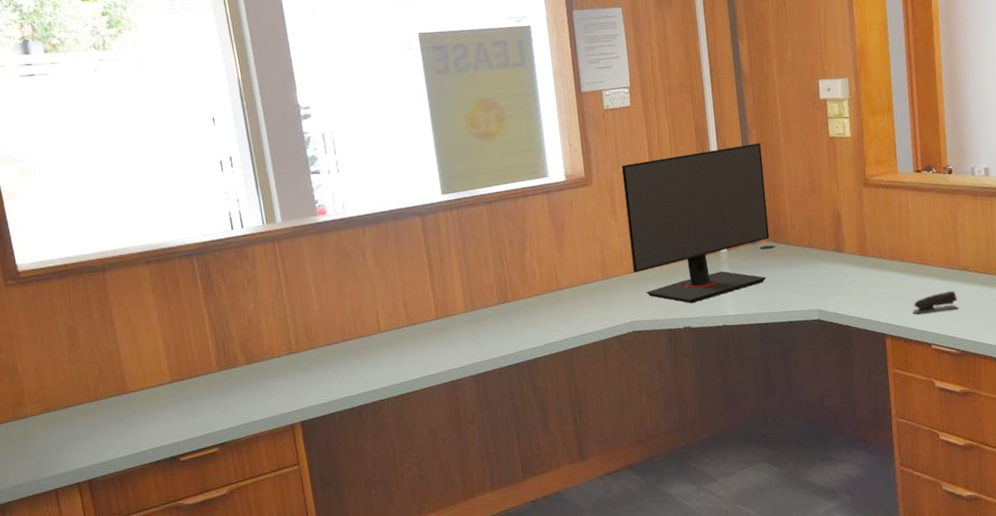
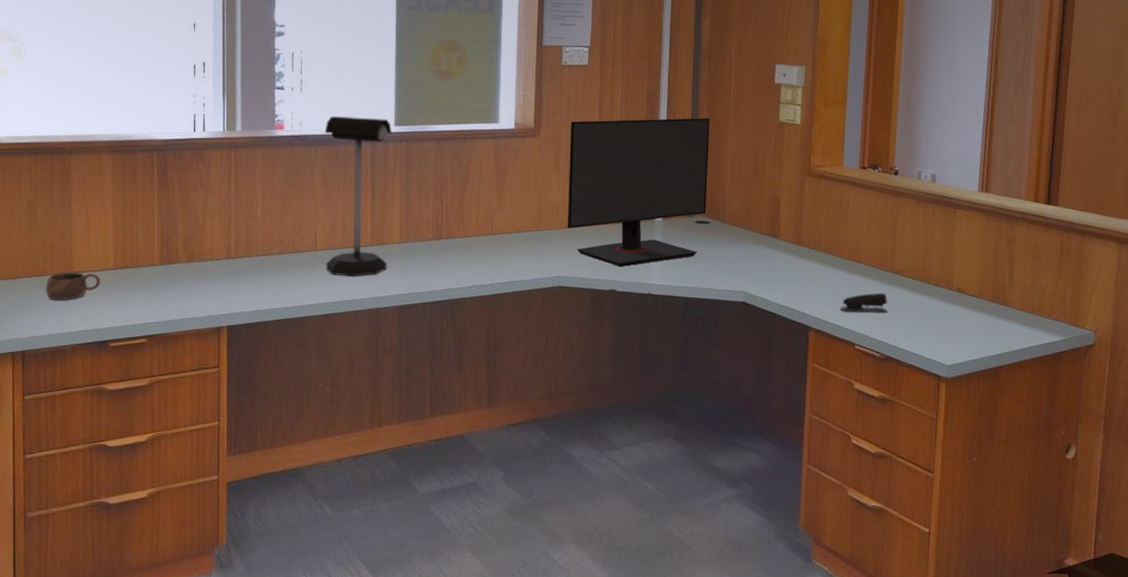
cup: none [101,389,160,424] -> present [45,272,101,300]
desk lamp: none [369,188,457,354] -> present [324,116,392,277]

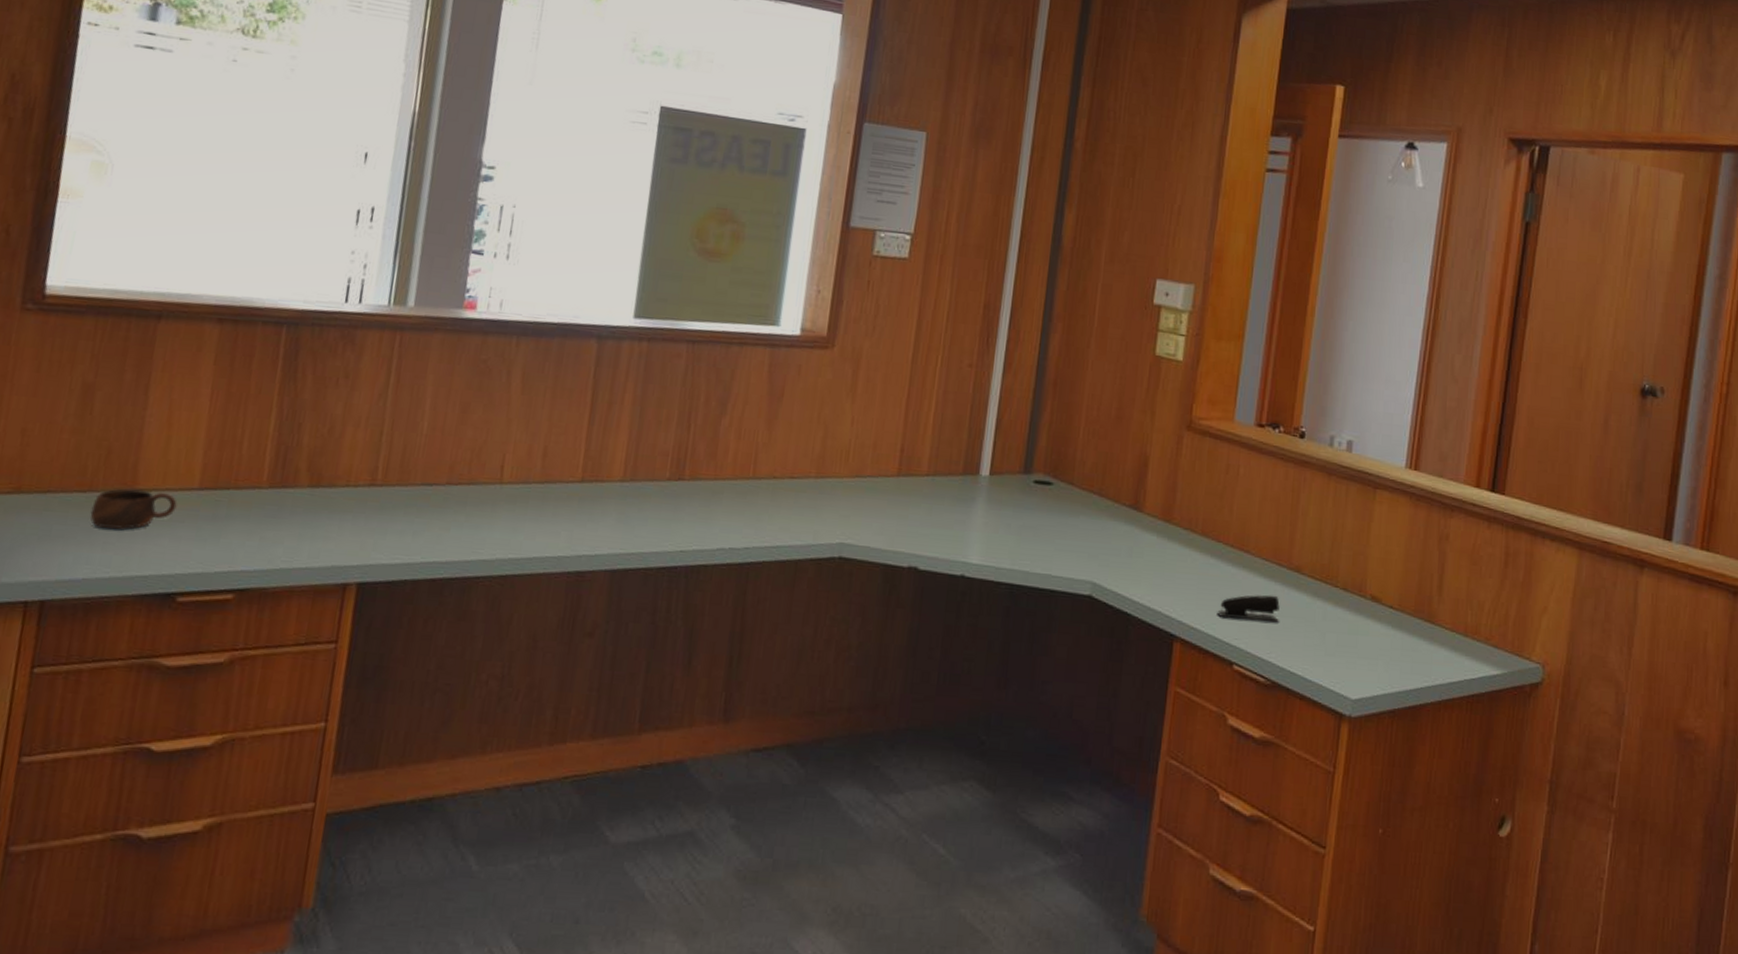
desk lamp: present [324,116,392,277] -> none [512,297,630,525]
computer monitor: present [567,118,710,267] -> none [858,332,1065,537]

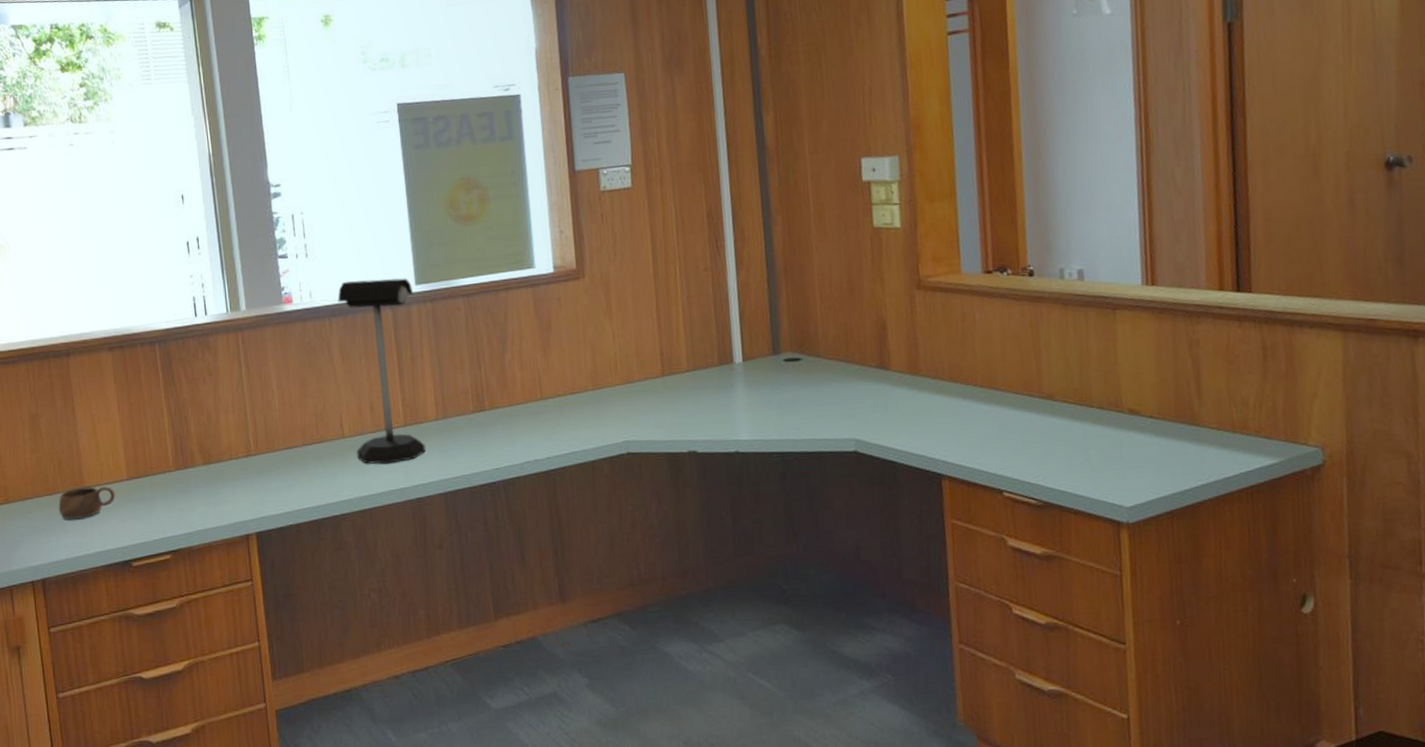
desk lamp: none [512,297,630,525] -> present [338,278,426,464]
stapler: present [1217,595,1280,622] -> none [978,424,1041,451]

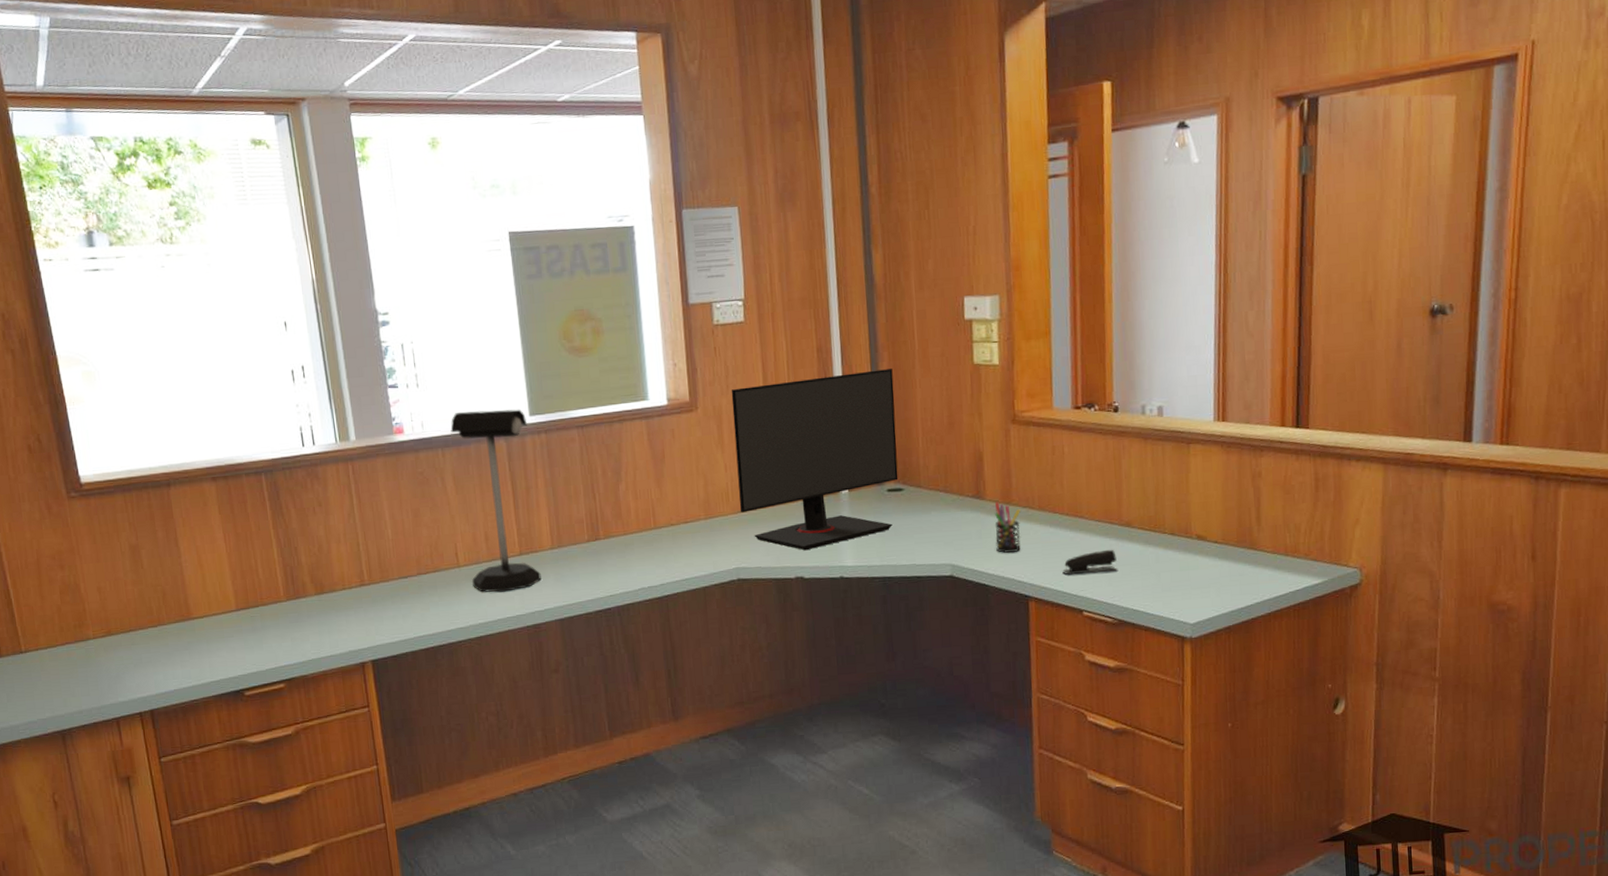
cup: present [58,486,115,520] -> none [164,617,225,652]
computer monitor: none [618,233,796,424] -> present [731,369,898,551]
pen holder: none [901,372,931,428] -> present [995,501,1021,553]
stapler: none [978,424,1041,451] -> present [1062,549,1119,574]

